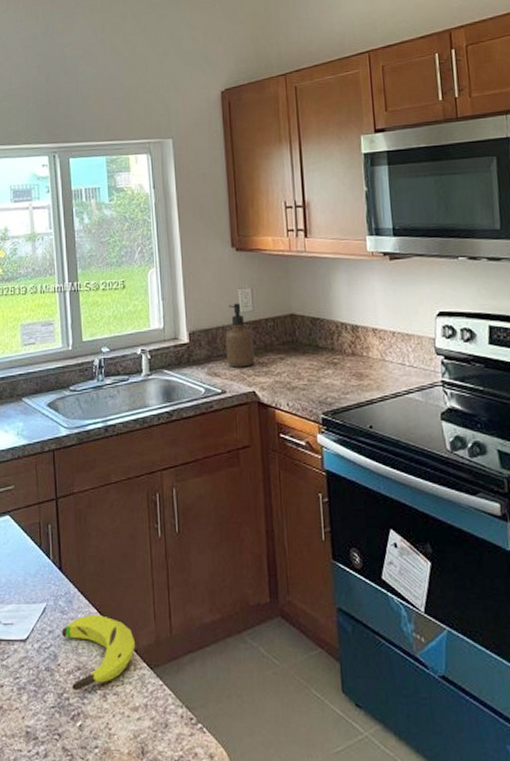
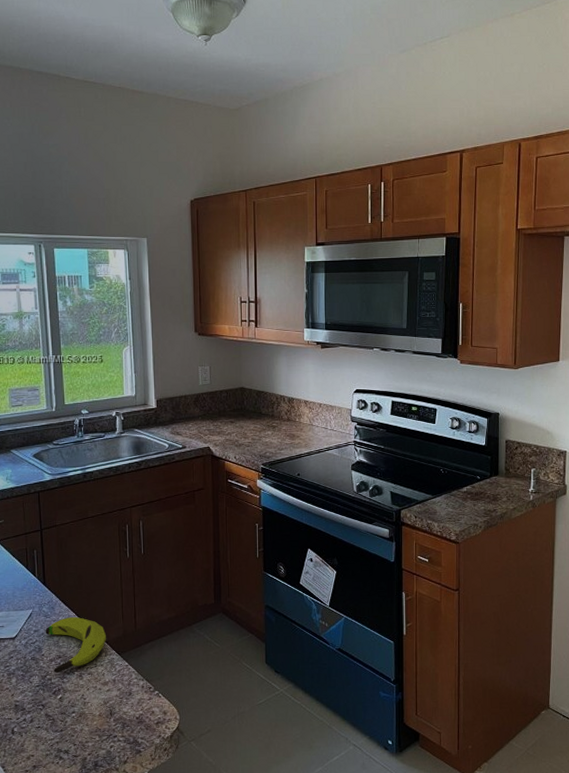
soap dispenser: present [225,303,255,368] -> none [187,378,211,428]

